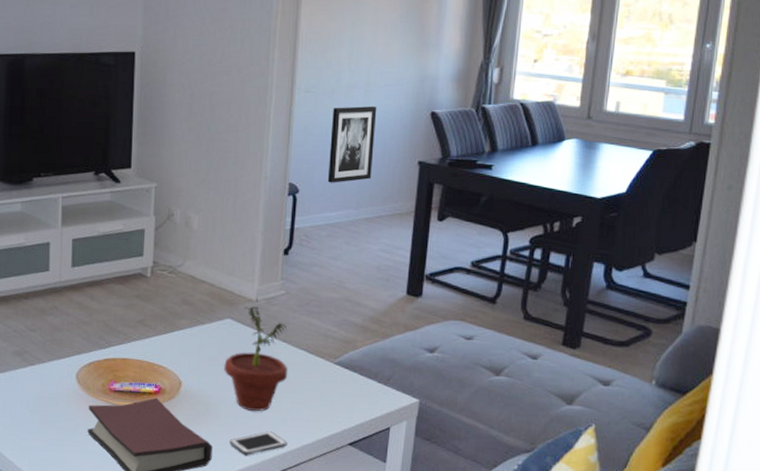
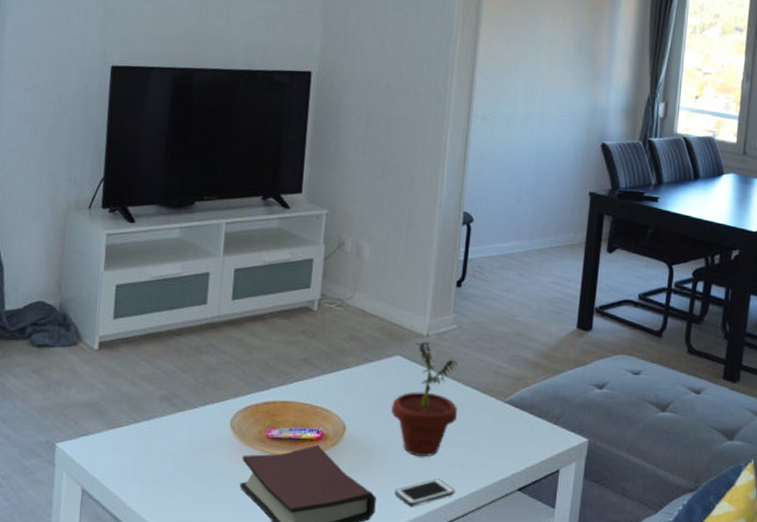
wall art: present [327,106,377,183] -> none [501,135,551,213]

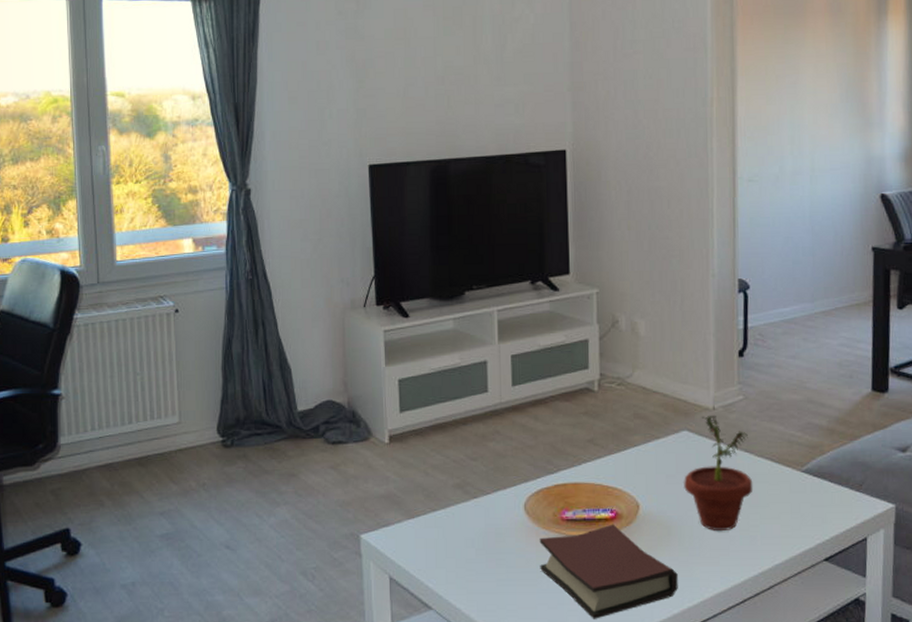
cell phone: present [394,478,455,506] -> none [695,552,759,581]

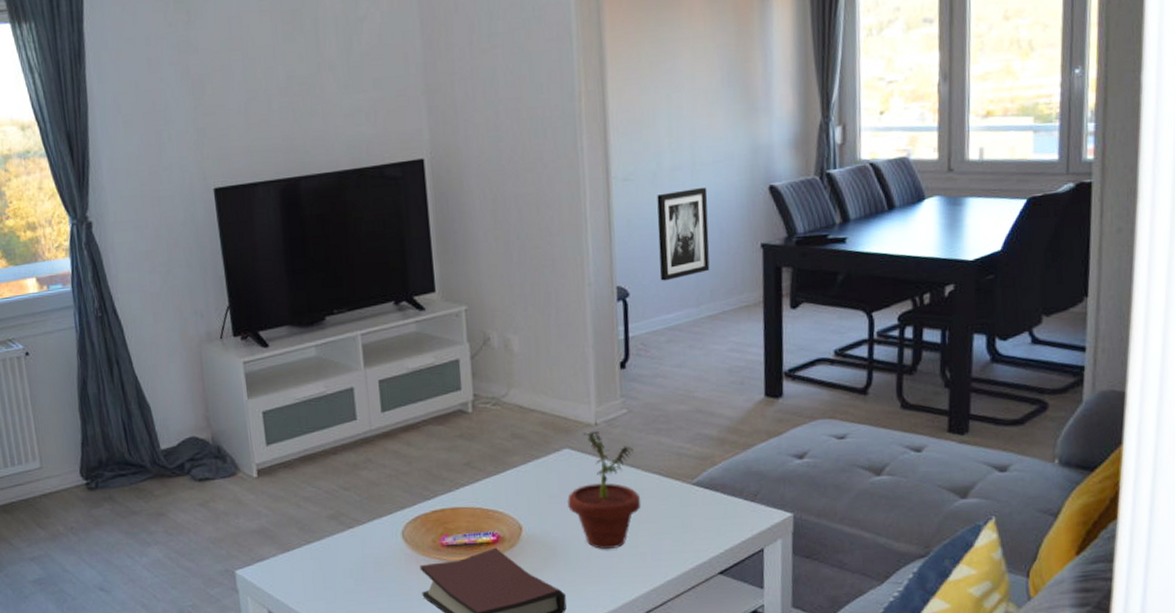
wall art: none [778,191,825,276] -> present [657,187,710,281]

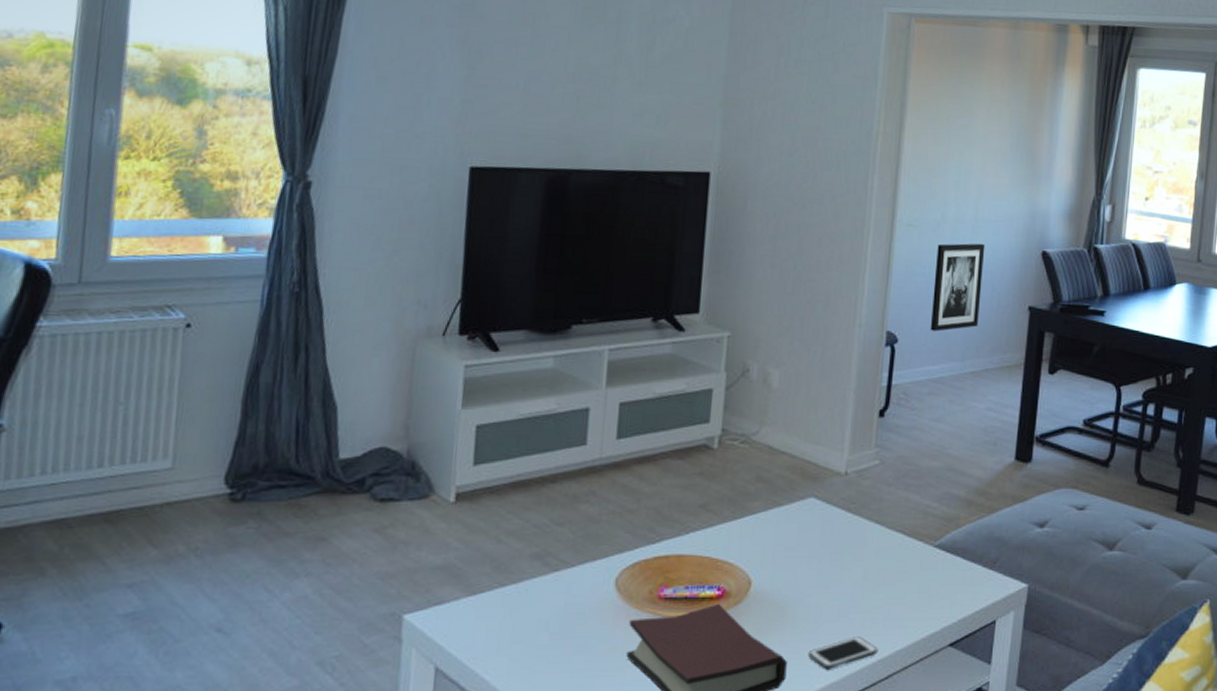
potted plant: present [567,431,642,549] -> none [804,481,881,612]
cell phone: none [584,569,650,600] -> present [808,636,878,670]

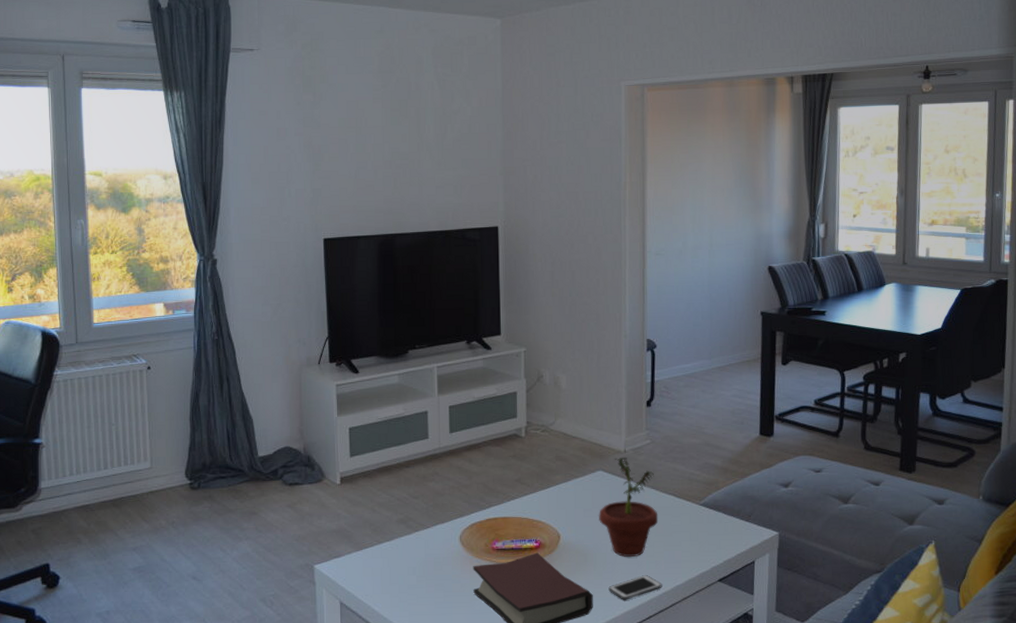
potted plant: none [804,481,881,612] -> present [599,458,659,557]
wall art: present [930,243,985,332] -> none [681,264,721,337]

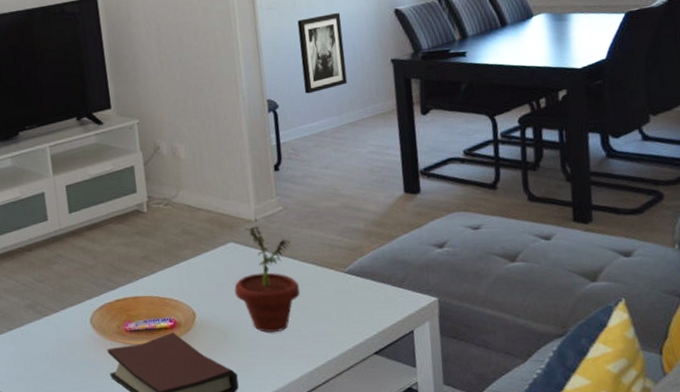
cell phone: present [608,575,662,600] -> none [253,351,312,379]
wall art: none [681,264,721,337] -> present [297,12,348,94]

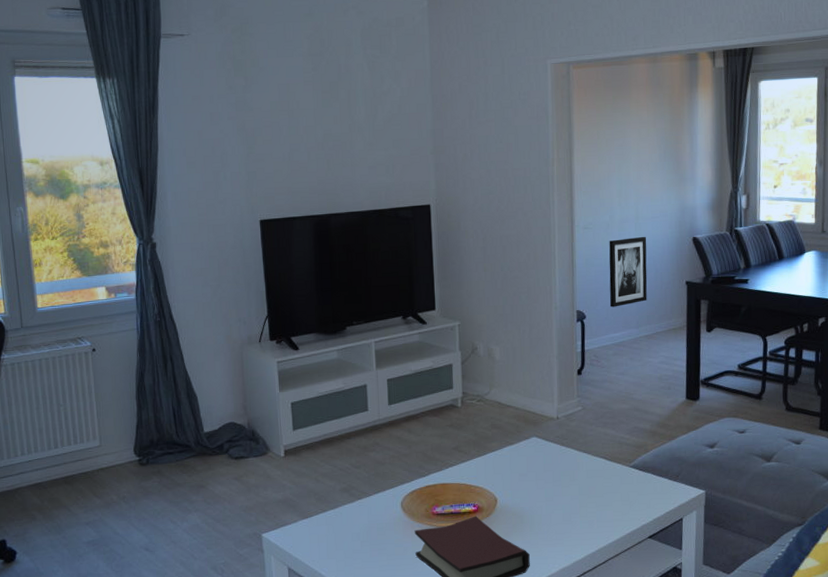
potted plant: present [234,227,301,332] -> none [533,424,591,518]

